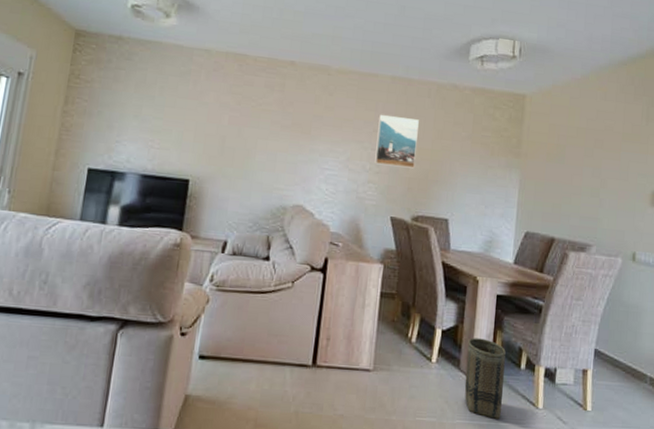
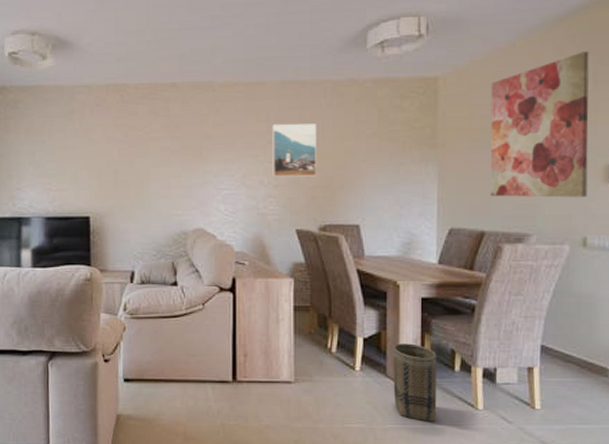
wall art: none [561,92,644,217] -> present [490,51,589,198]

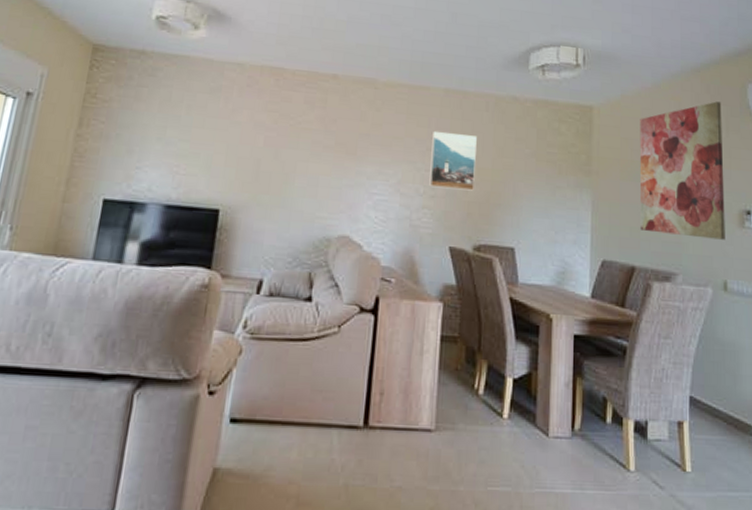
basket: present [393,343,437,422] -> none [542,387,588,486]

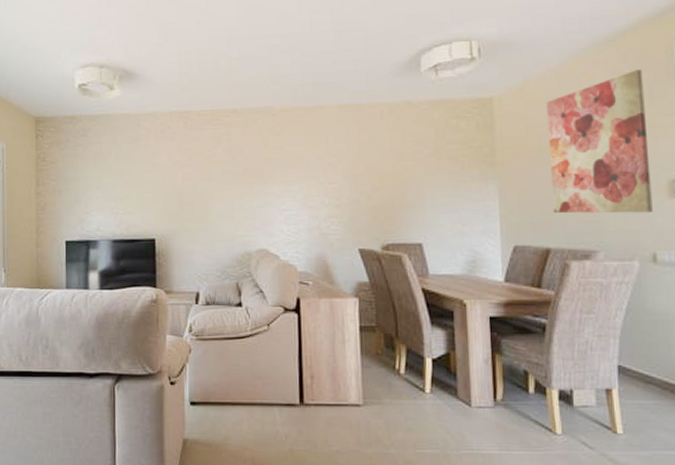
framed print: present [429,130,477,191] -> none [331,145,377,198]

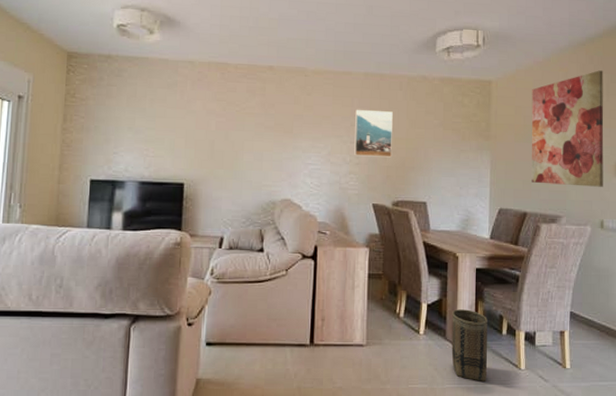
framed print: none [331,145,377,198] -> present [354,109,393,158]
basket: none [463,364,513,447] -> present [451,309,488,381]

